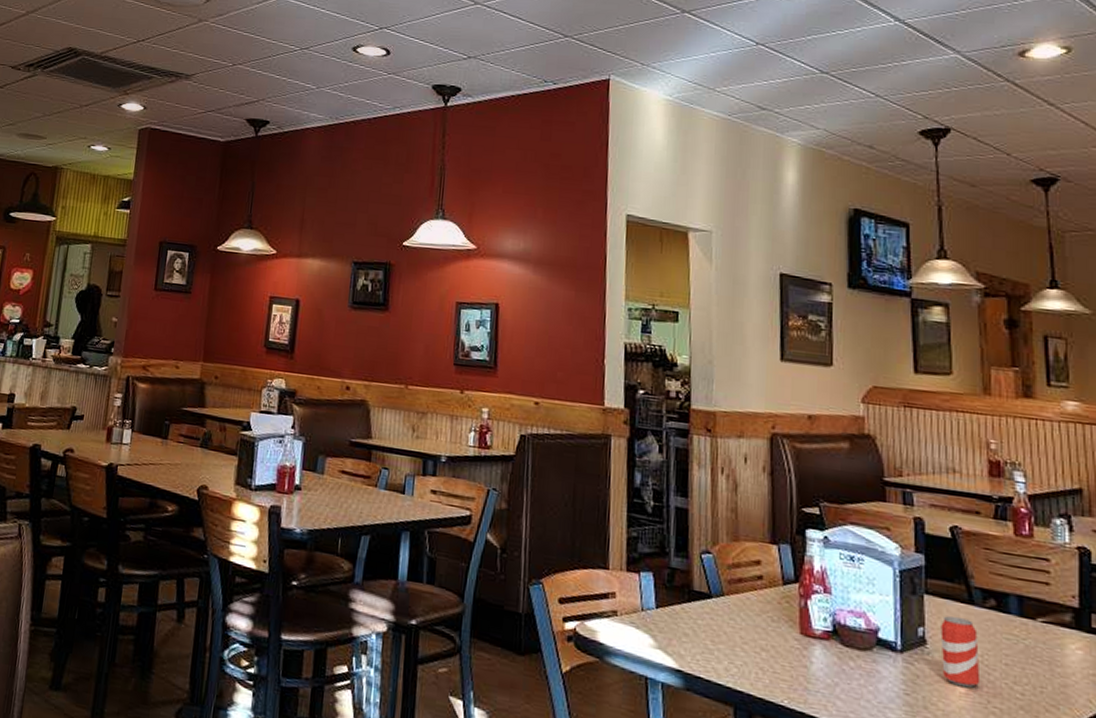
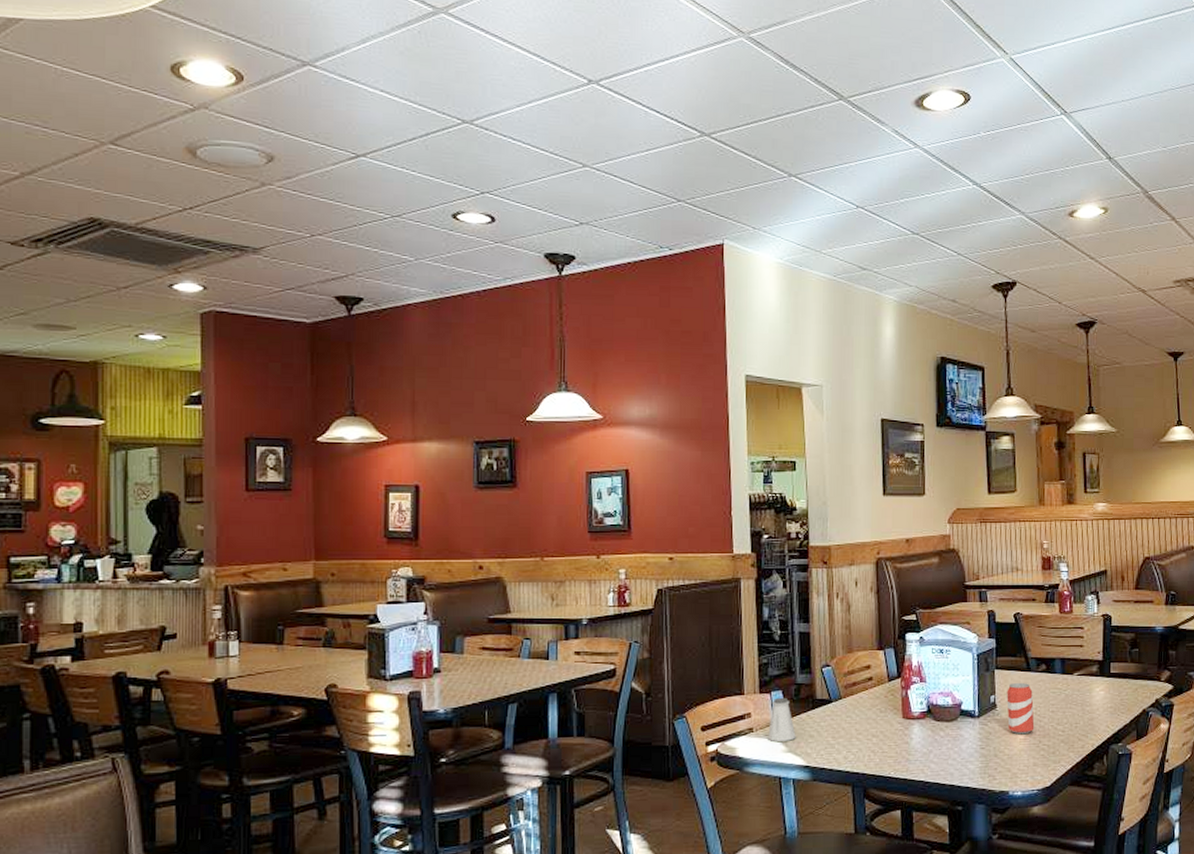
saltshaker: none [634,579,668,636] -> present [768,697,796,741]

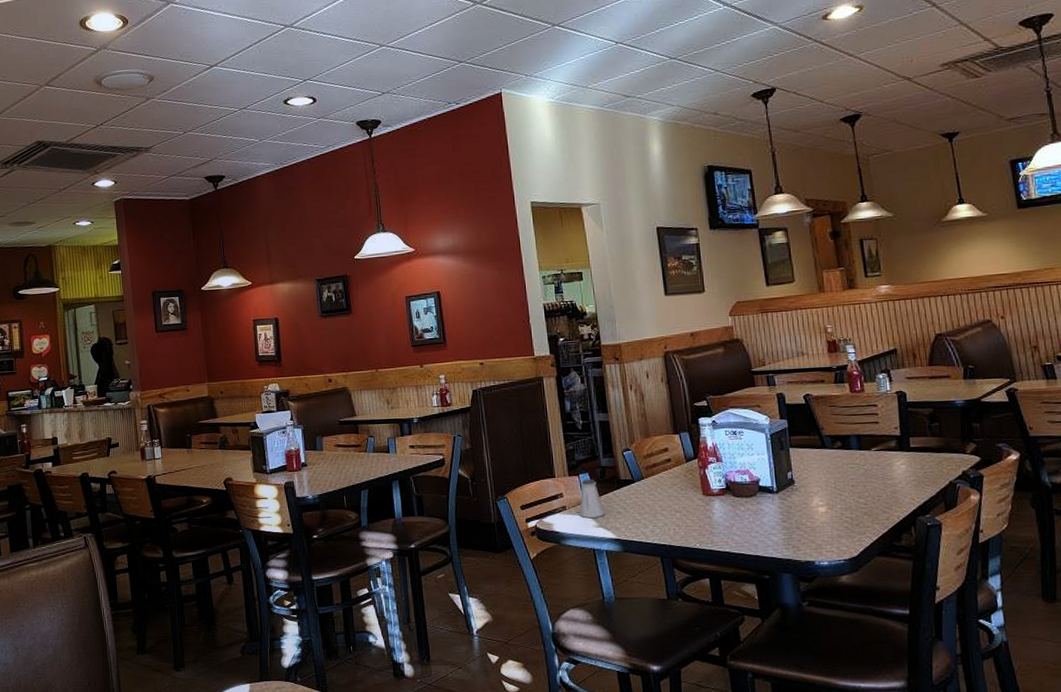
beverage can: present [1007,683,1035,735] -> none [803,460,835,508]

